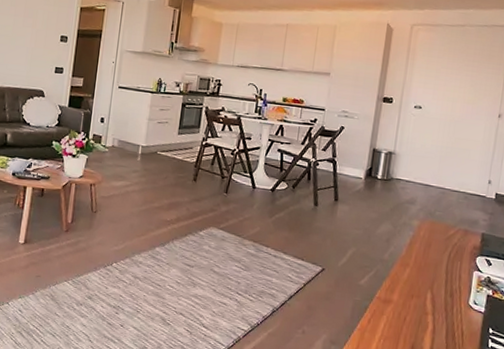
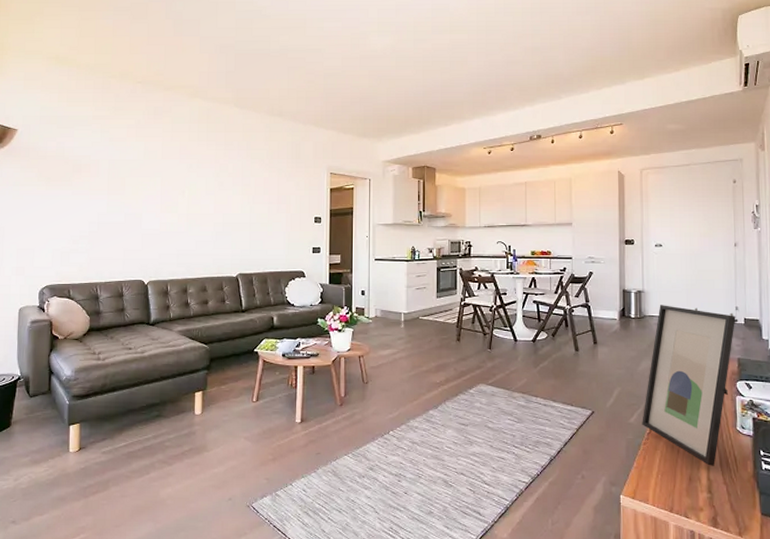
picture frame: none [372,169,489,338] -> present [642,305,738,466]

